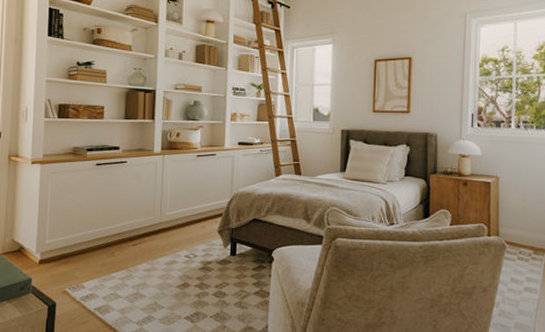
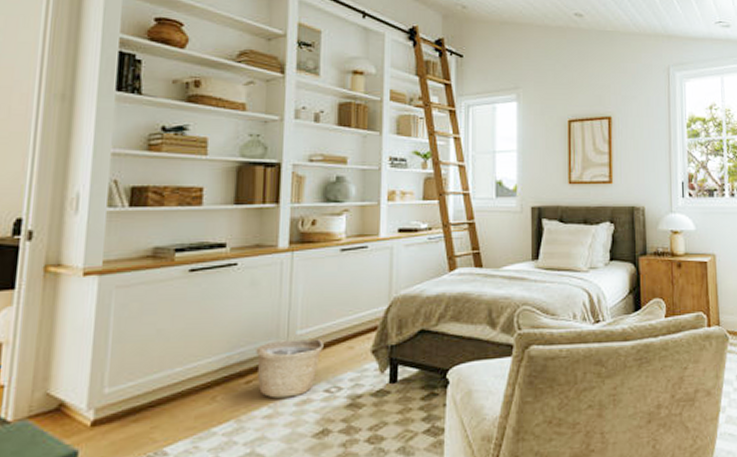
basket: none [139,218,185,258] -> present [255,338,324,399]

